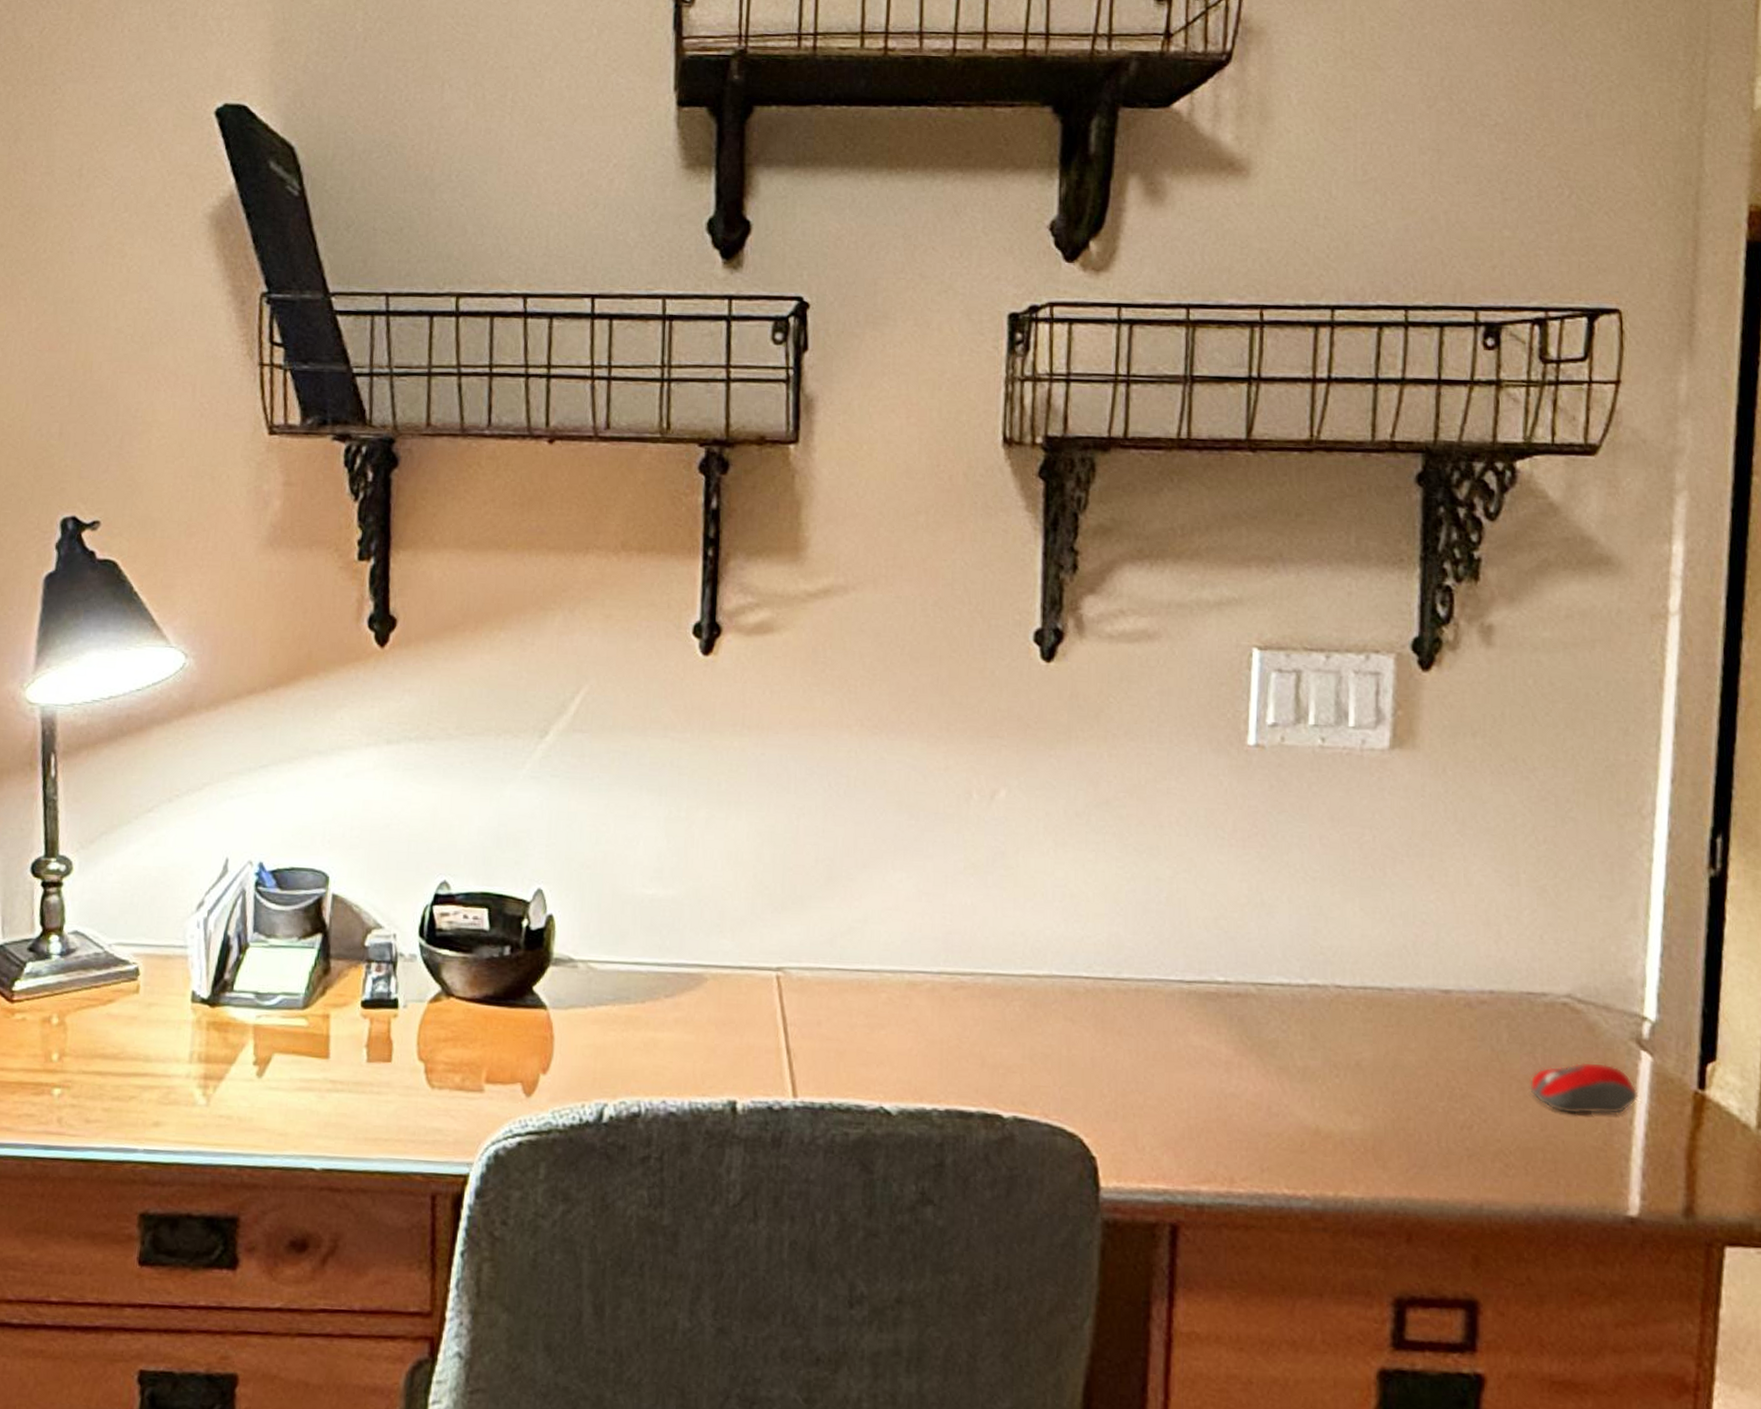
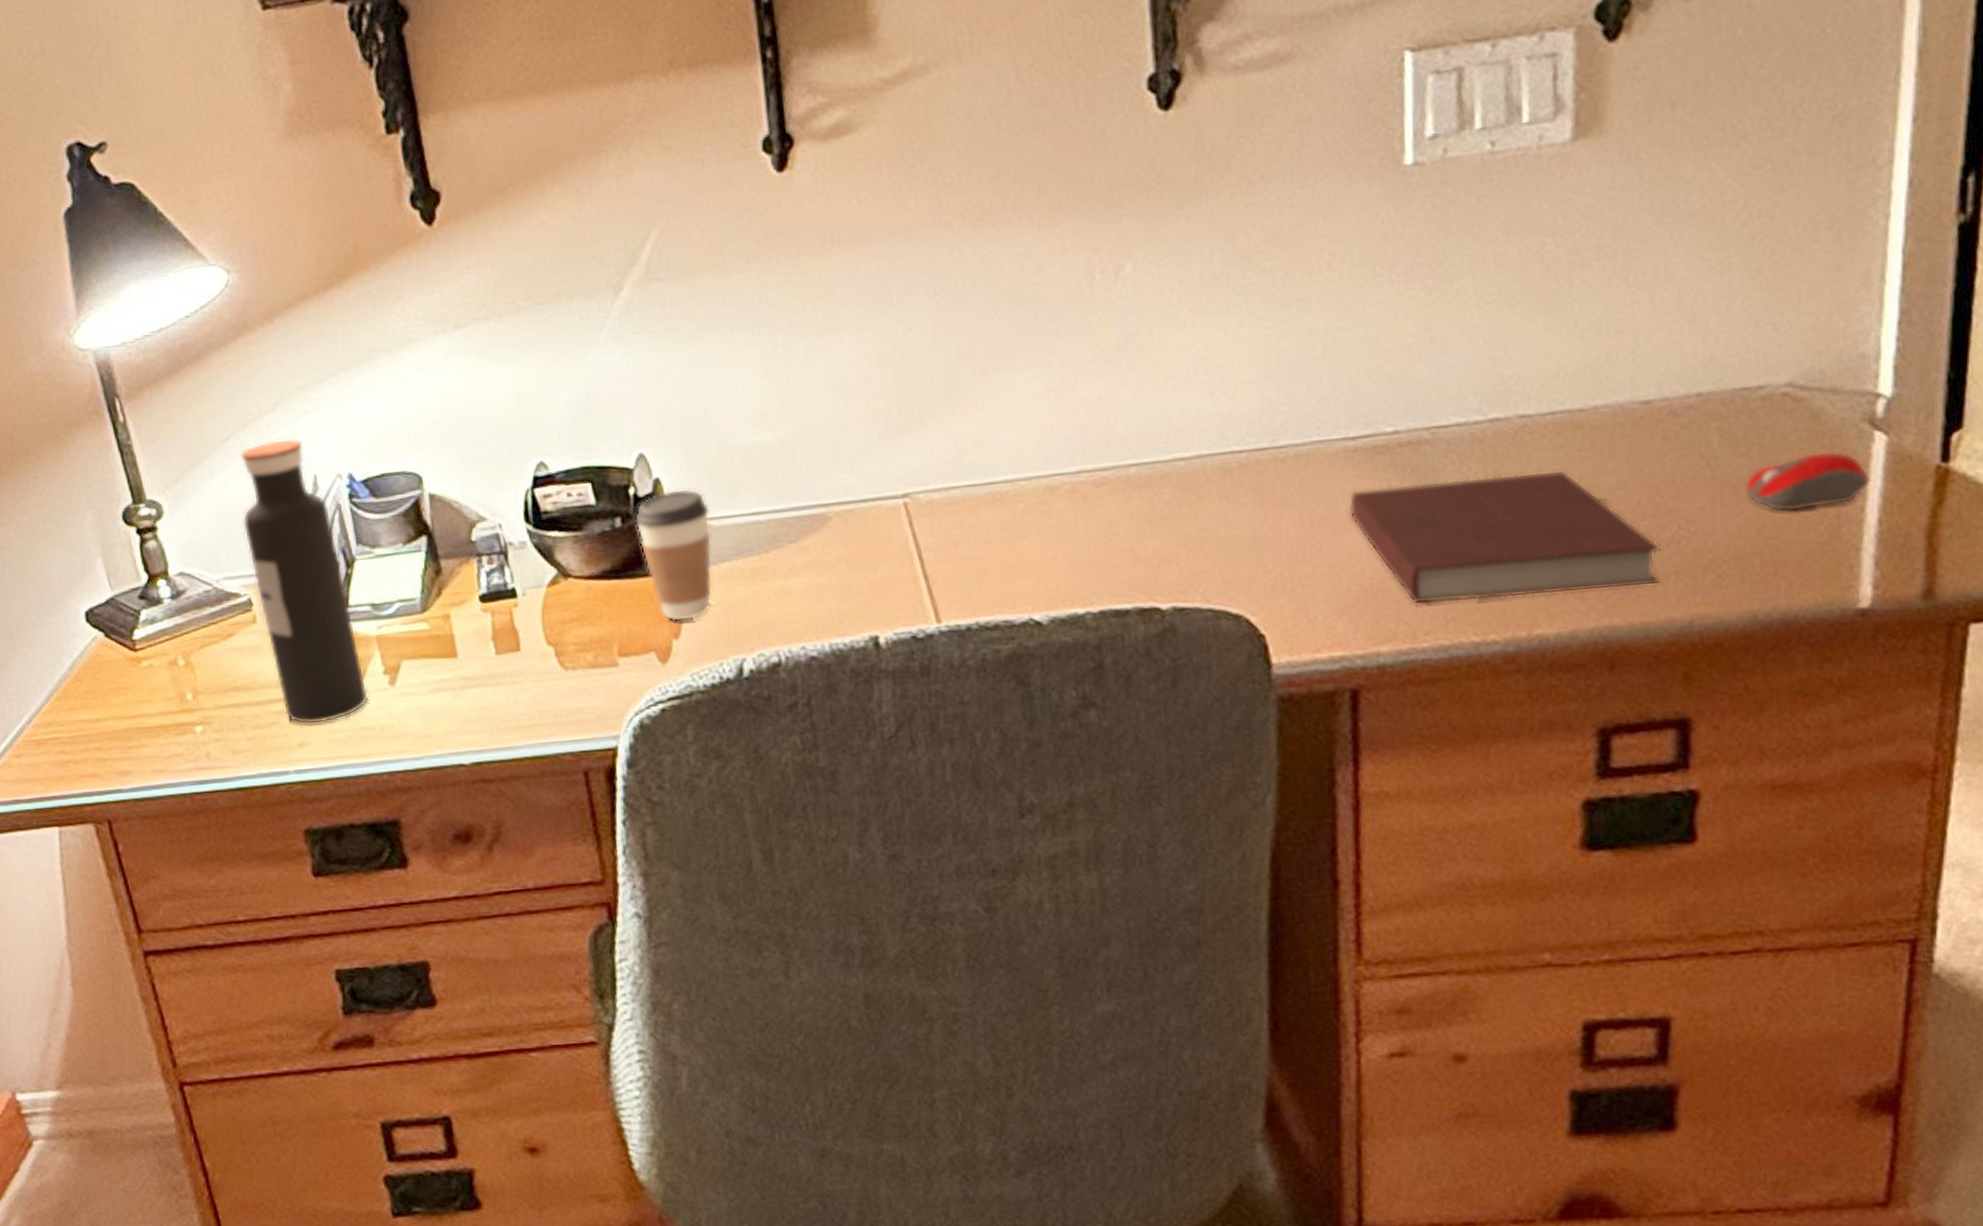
water bottle: none [146,818,235,1105] -> present [240,438,369,724]
coffee cup: none [523,927,596,1058] -> present [635,488,713,622]
notebook: none [1180,1031,1455,1166] -> present [1348,470,1661,605]

